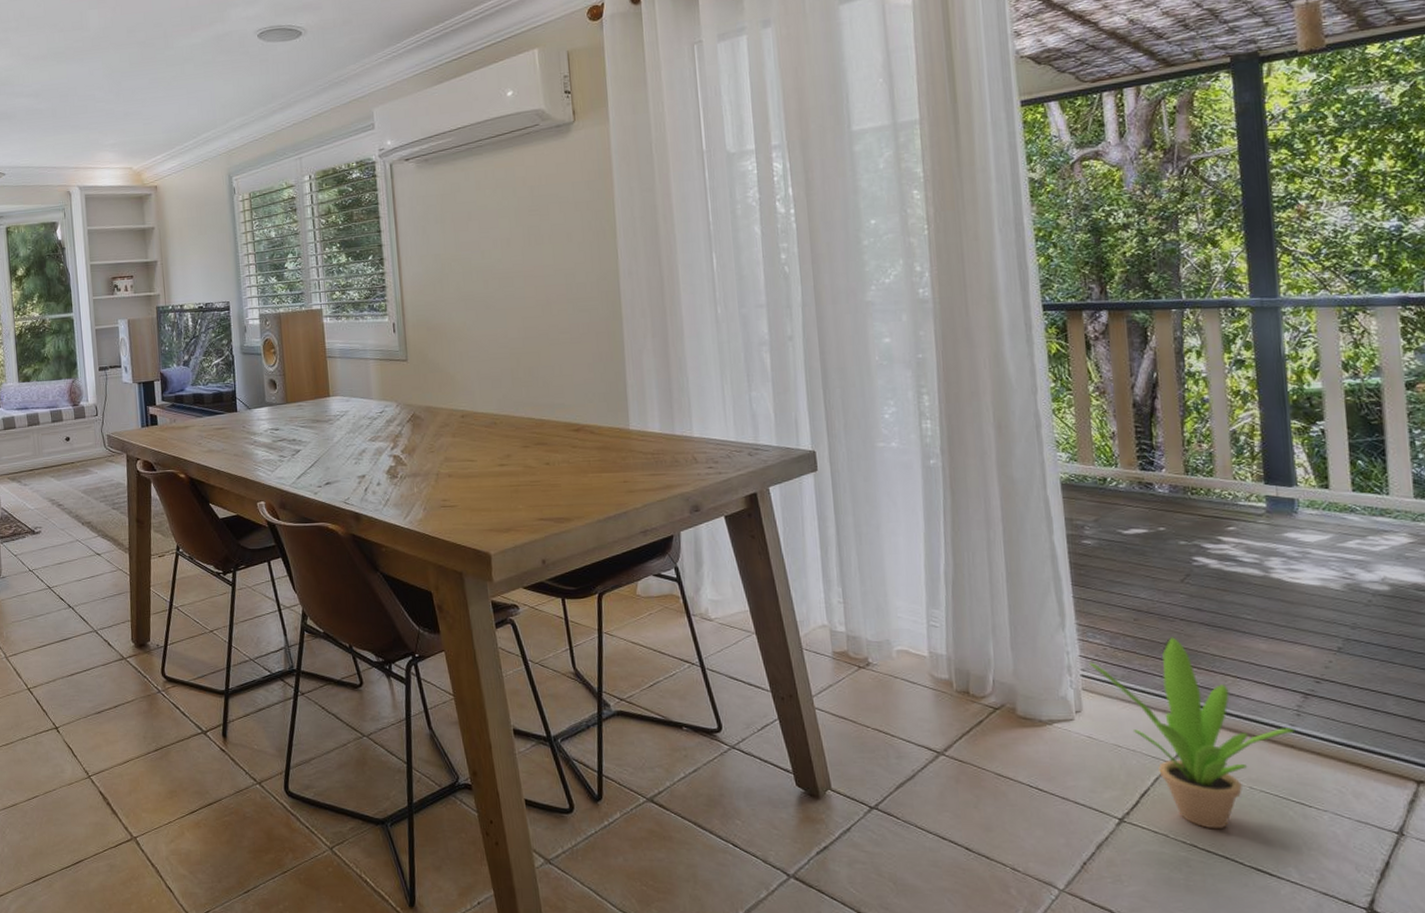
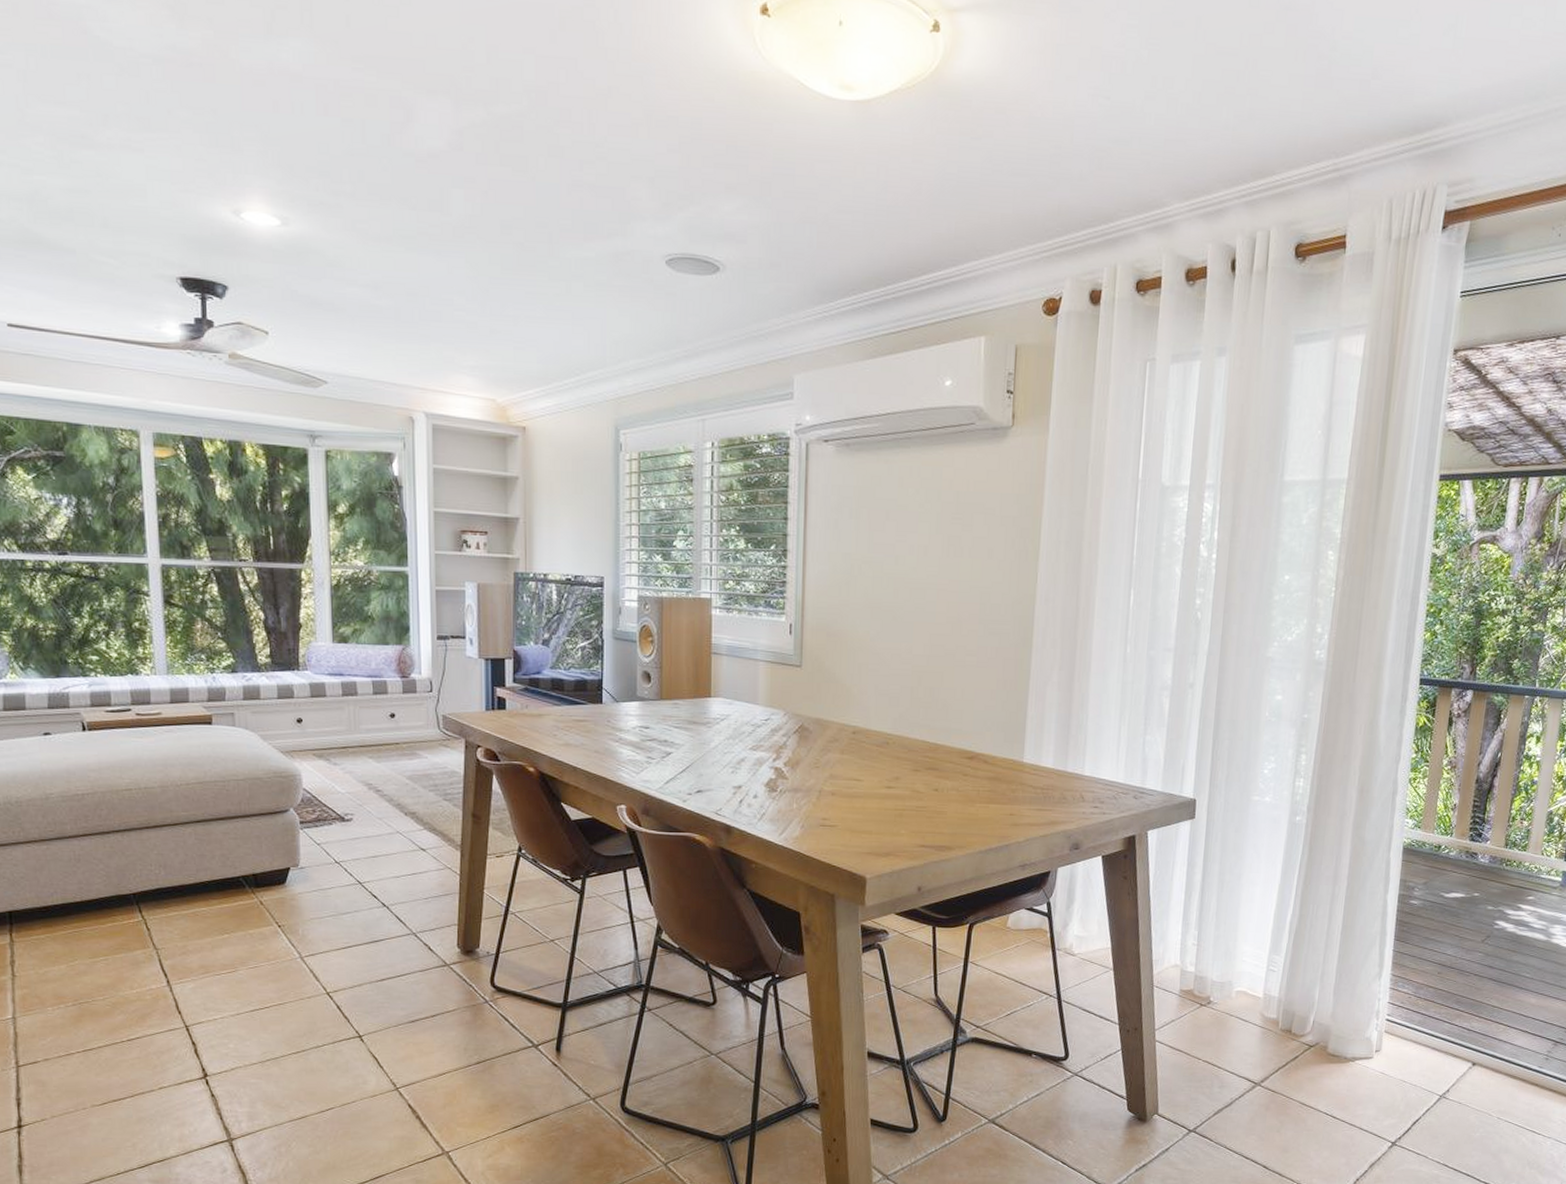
potted plant: present [1089,637,1295,829] -> none [1394,989,1542,1152]

